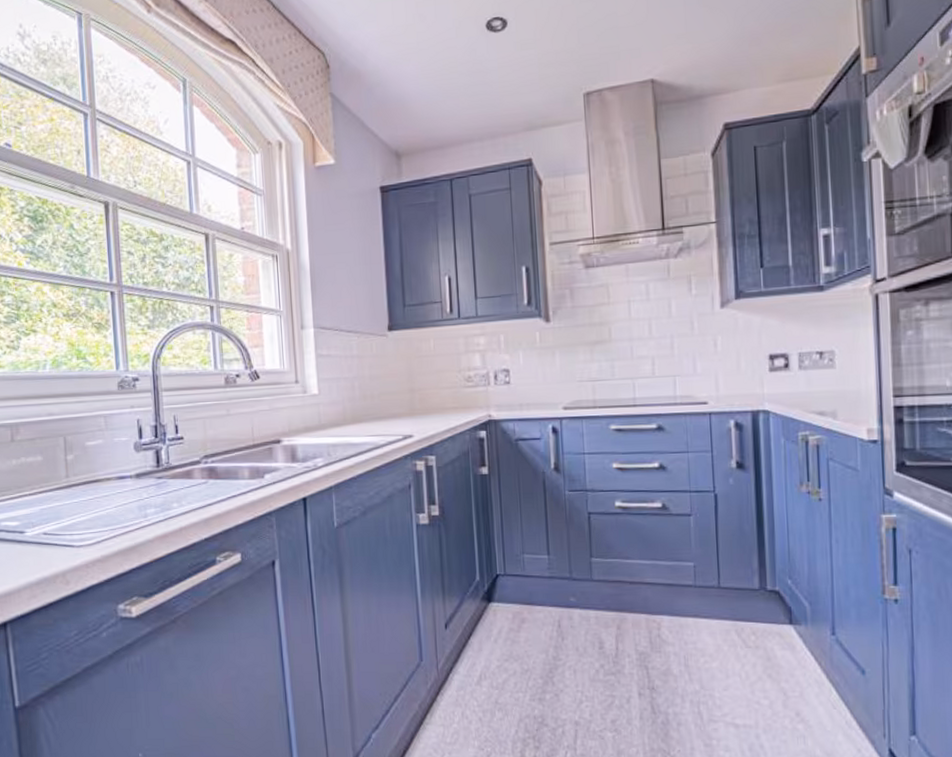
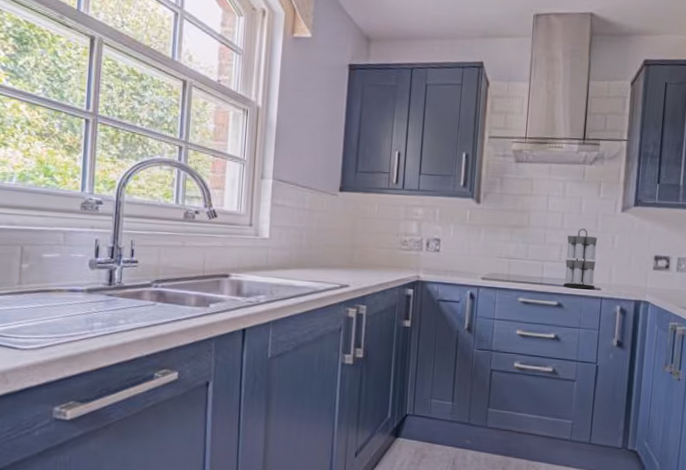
spice rack: none [659,334,701,407] -> present [563,229,598,290]

